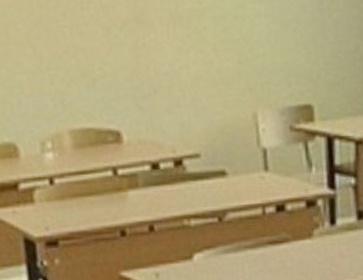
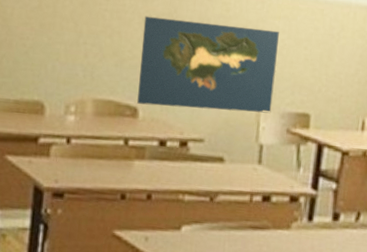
map: none [108,16,269,127] -> present [136,16,279,114]

